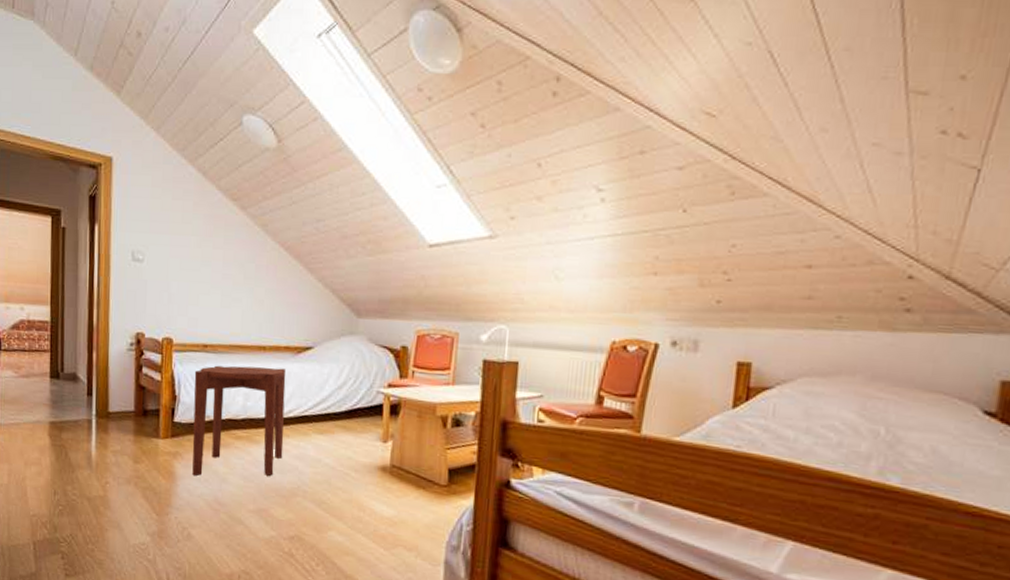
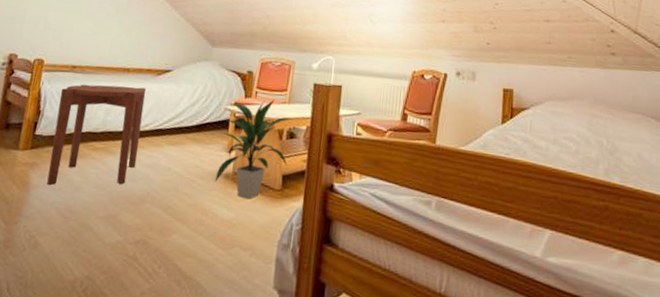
indoor plant: none [370,379,460,496] -> present [214,99,294,200]

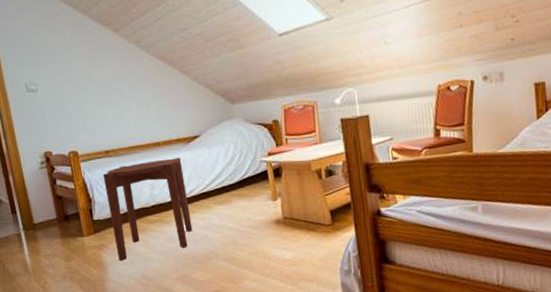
indoor plant: present [214,99,294,200] -> none [263,142,332,239]

